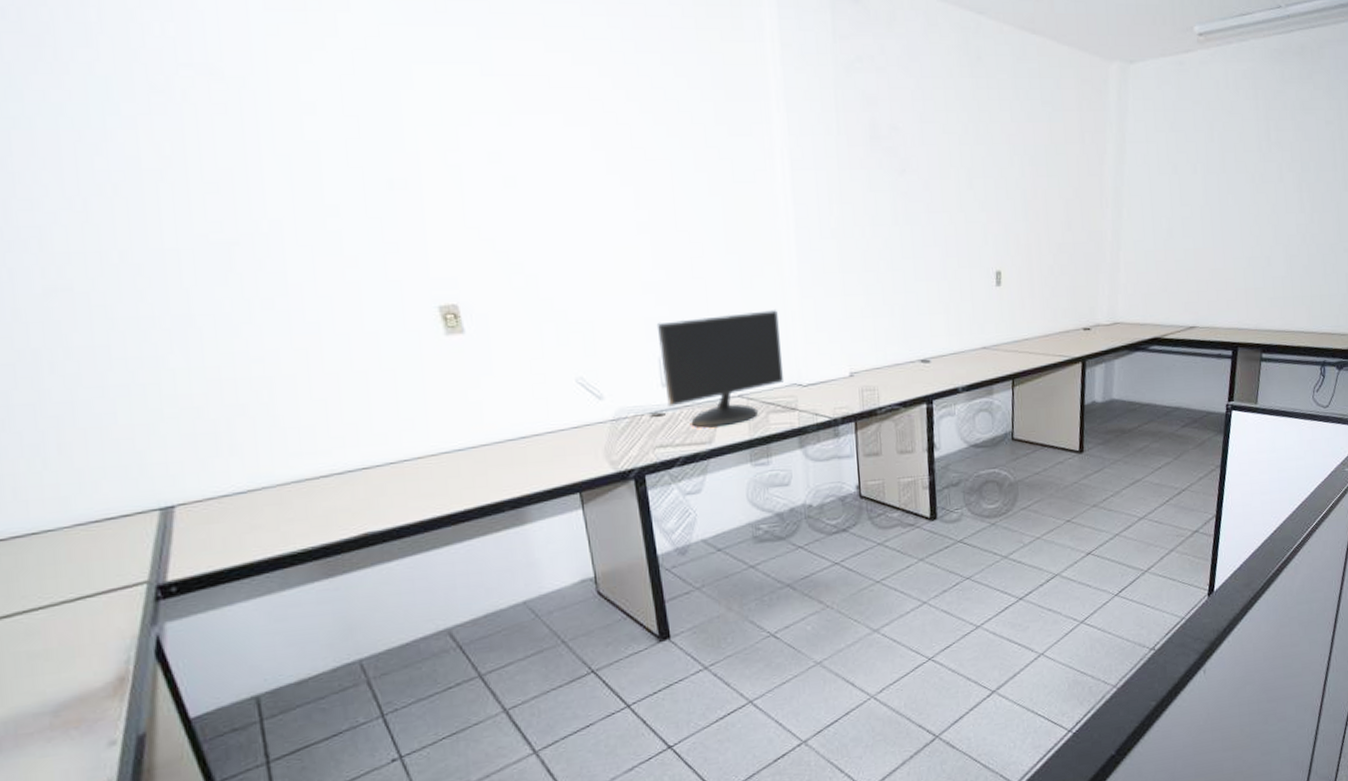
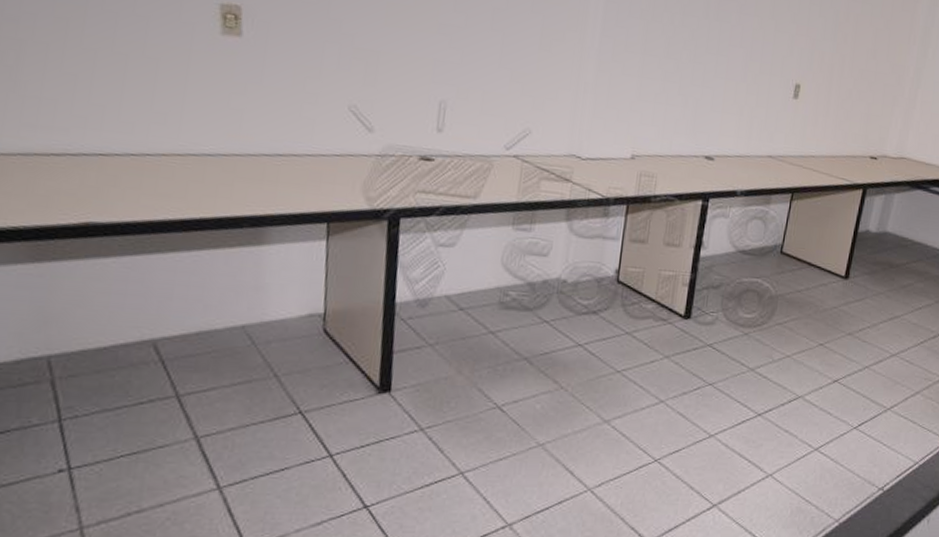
computer monitor: present [656,310,785,428] -> none [439,66,571,184]

